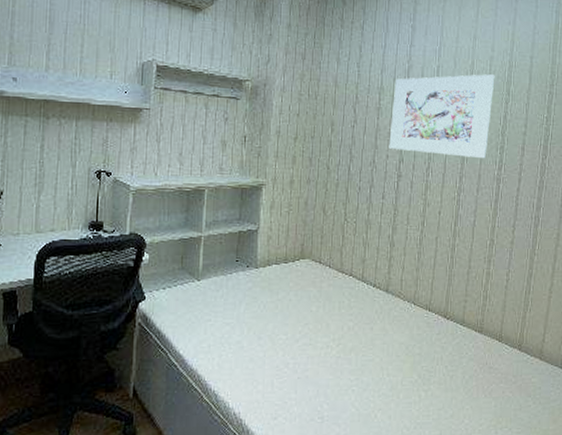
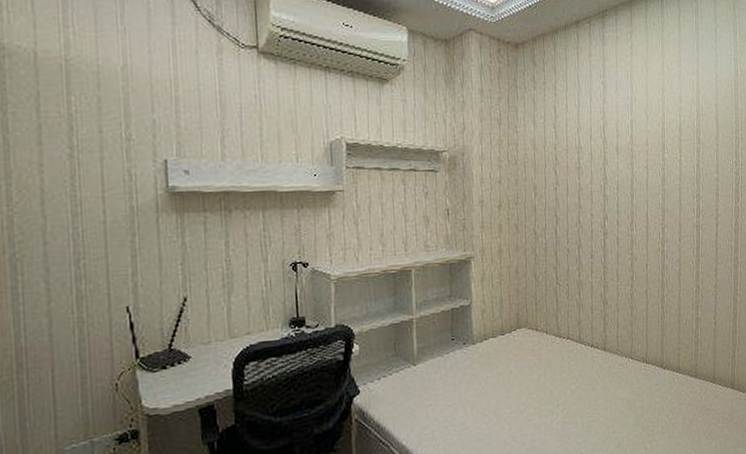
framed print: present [389,74,495,159] -> none [592,125,685,208]

